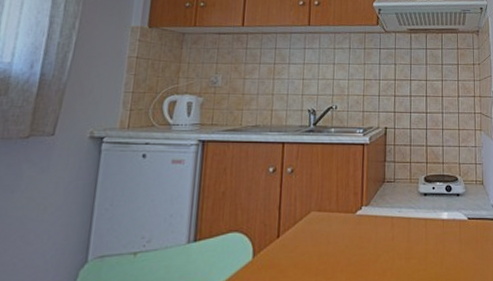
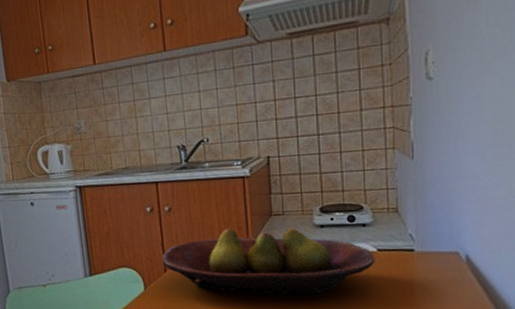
fruit bowl: none [276,192,466,263] -> present [162,228,375,295]

